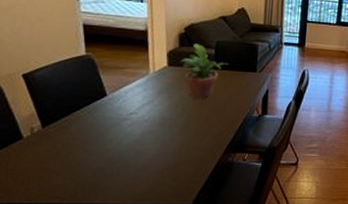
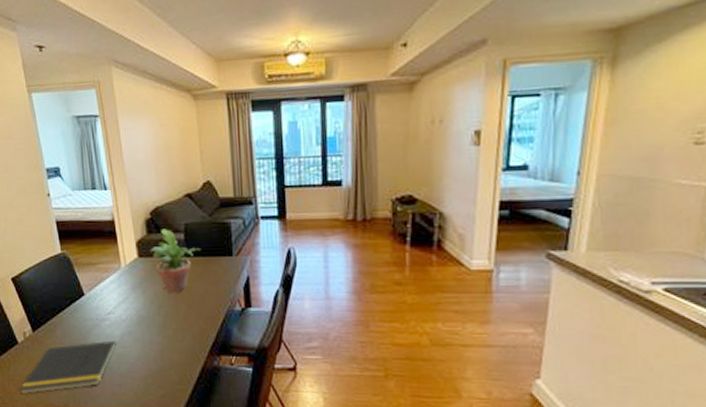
notepad: none [18,138,135,188] -> present [19,340,116,395]

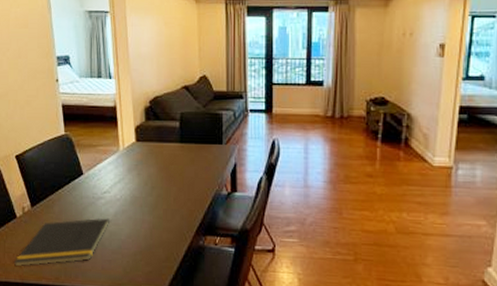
potted plant: present [150,229,200,292] -> none [147,117,193,175]

